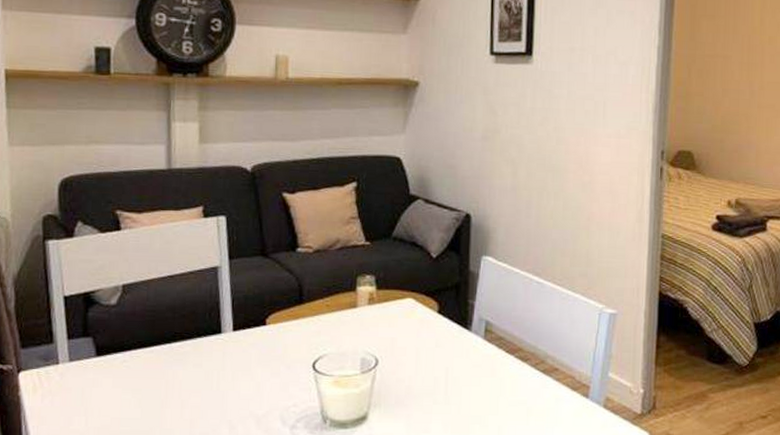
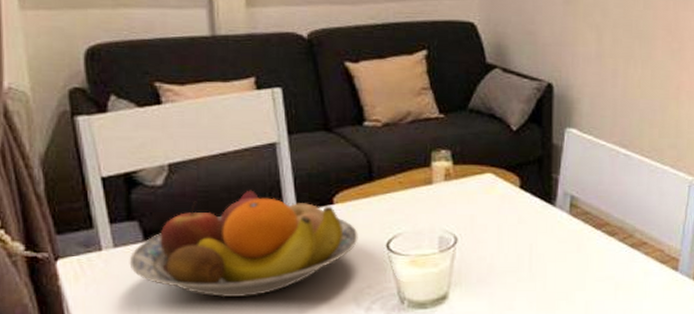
fruit bowl: none [81,310,287,412] -> present [129,190,358,298]

